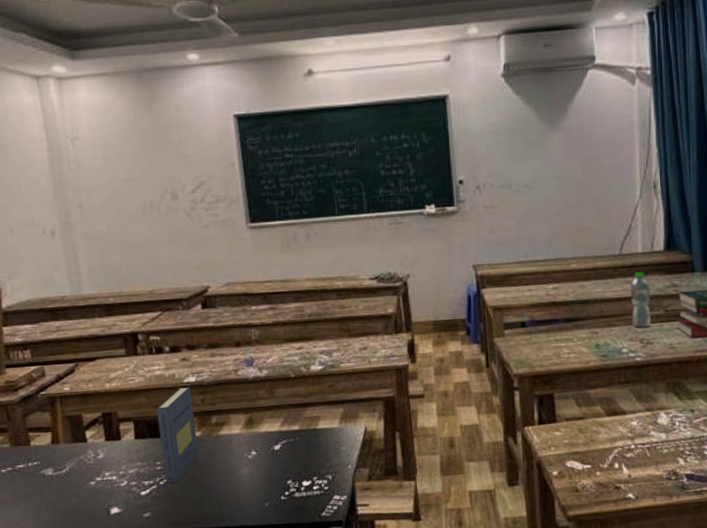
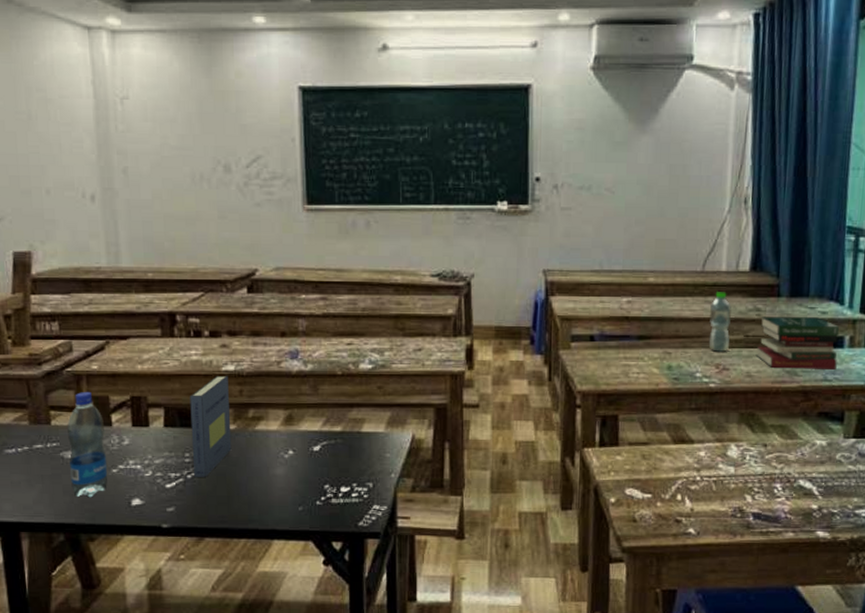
bottle: none [45,411,87,511] -> present [67,391,108,498]

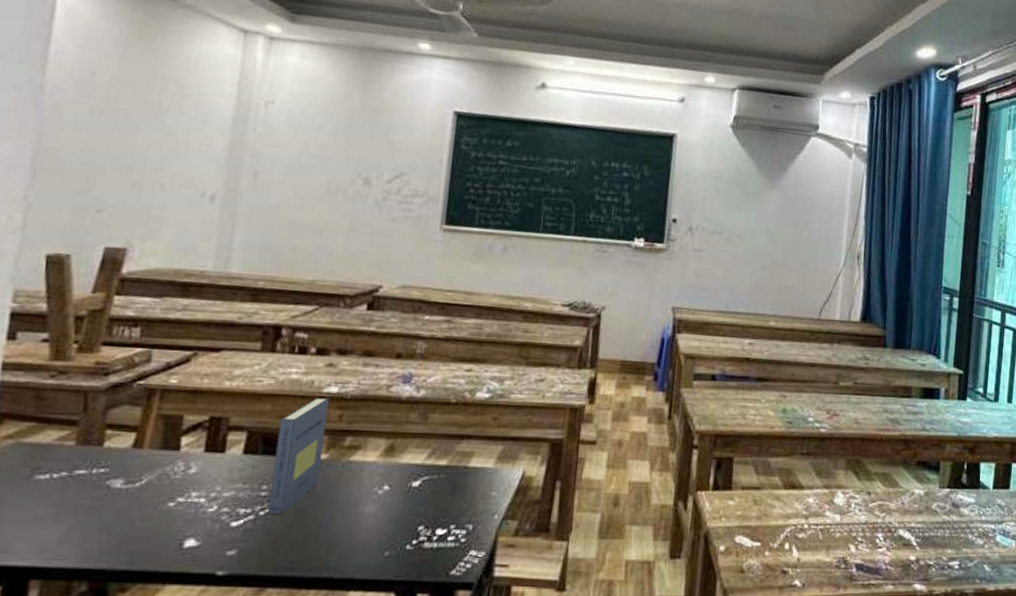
bottle: present [67,391,108,498] -> none [111,408,171,537]
water bottle: present [708,292,732,352] -> none [821,339,843,398]
books: present [755,317,840,369] -> none [863,365,936,420]

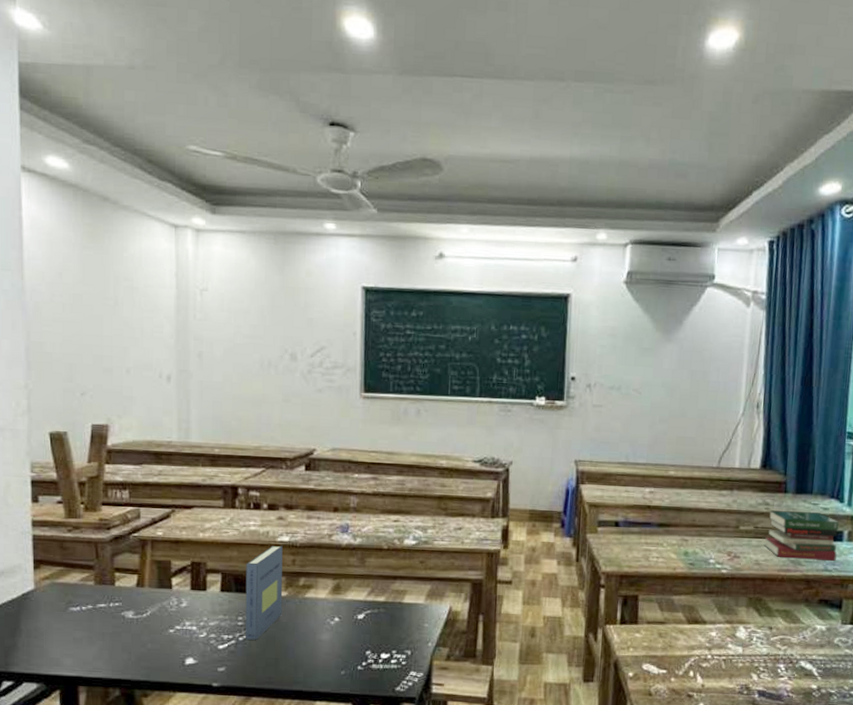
books: none [863,365,936,420] -> present [763,510,839,561]

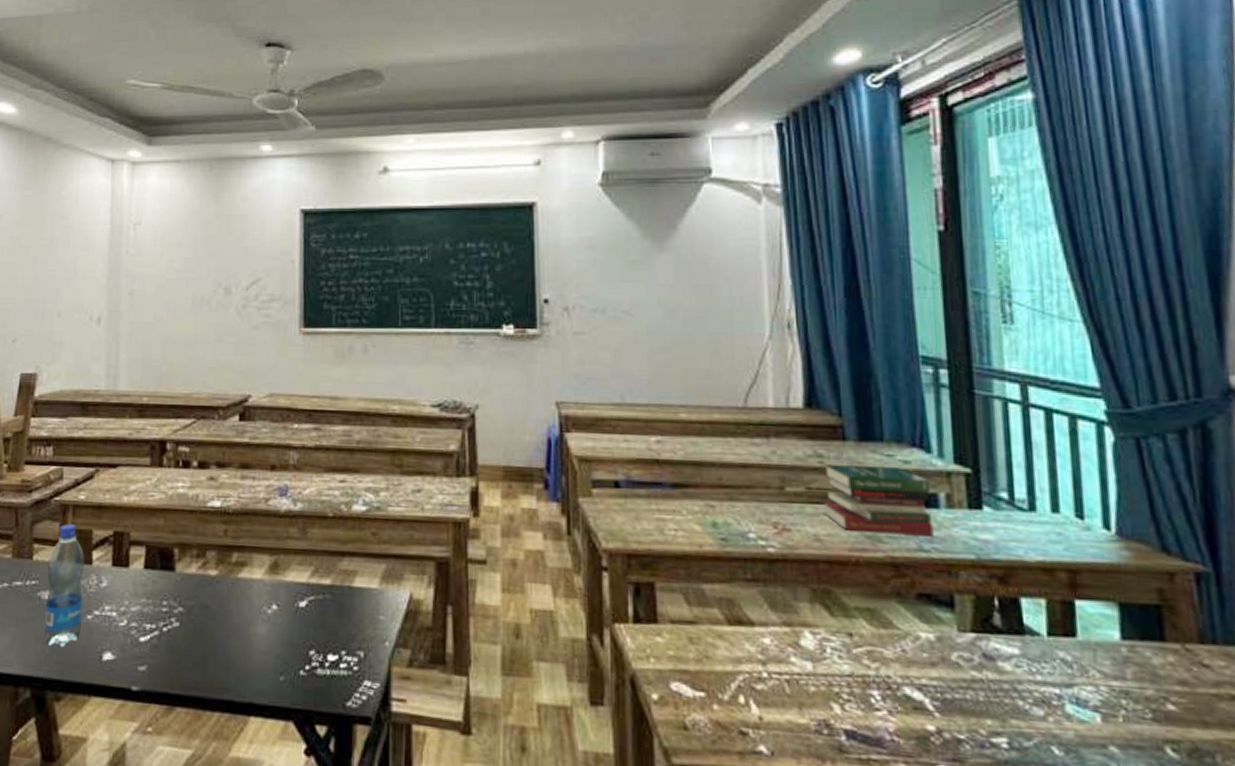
bottle: none [130,555,165,656] -> present [44,523,85,648]
book: present [245,545,283,641] -> none [170,511,214,632]

